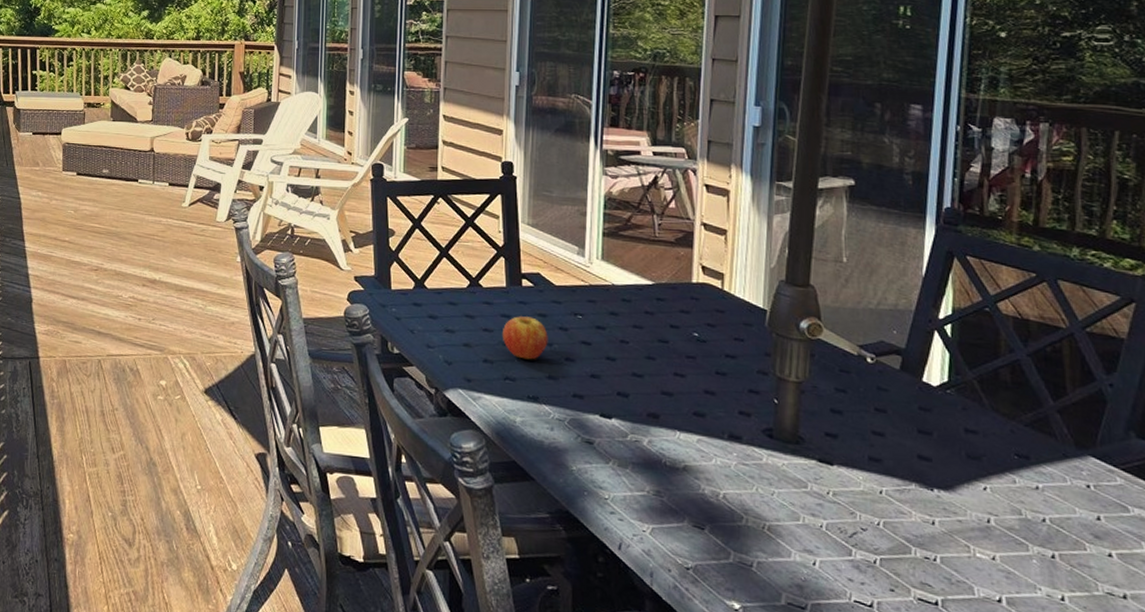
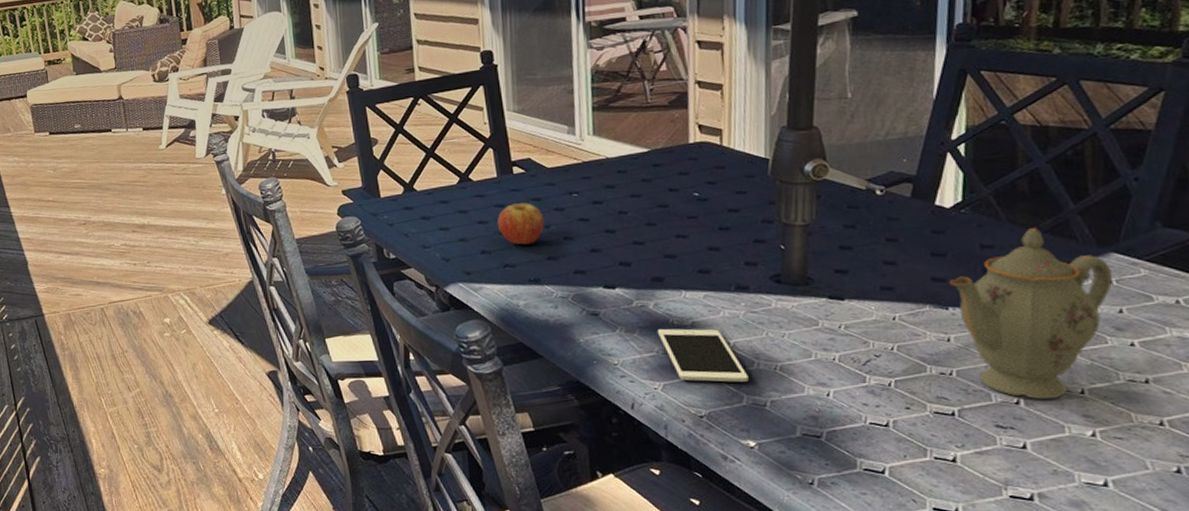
cell phone: none [649,467,737,537] -> present [657,328,749,382]
teapot: none [934,419,1091,602] -> present [949,228,1114,399]

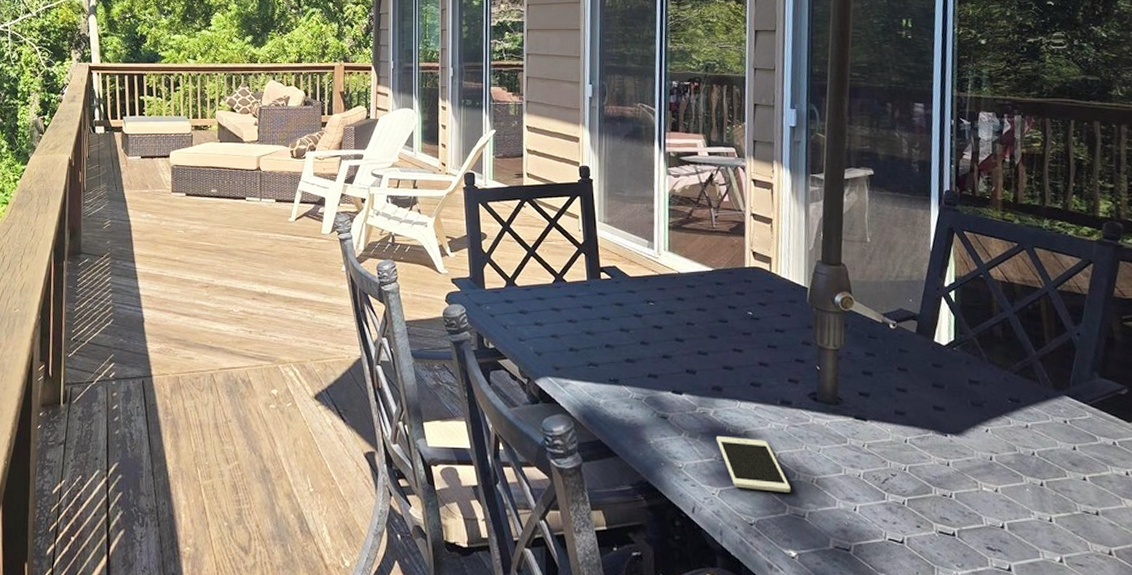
fruit: present [497,203,545,245] -> none [584,306,625,346]
teapot: present [949,228,1114,399] -> none [946,369,1067,525]

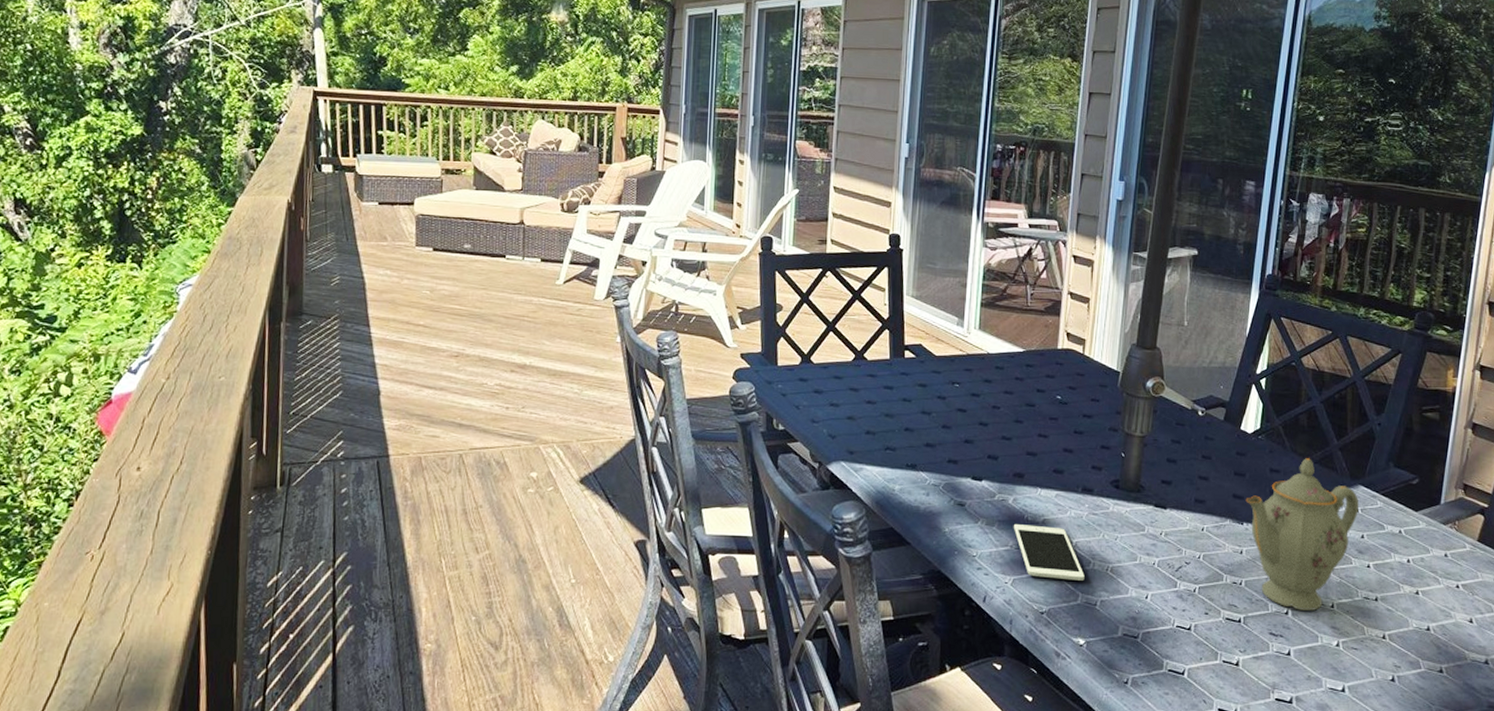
teapot: none [946,369,1067,525] -> present [1245,458,1359,611]

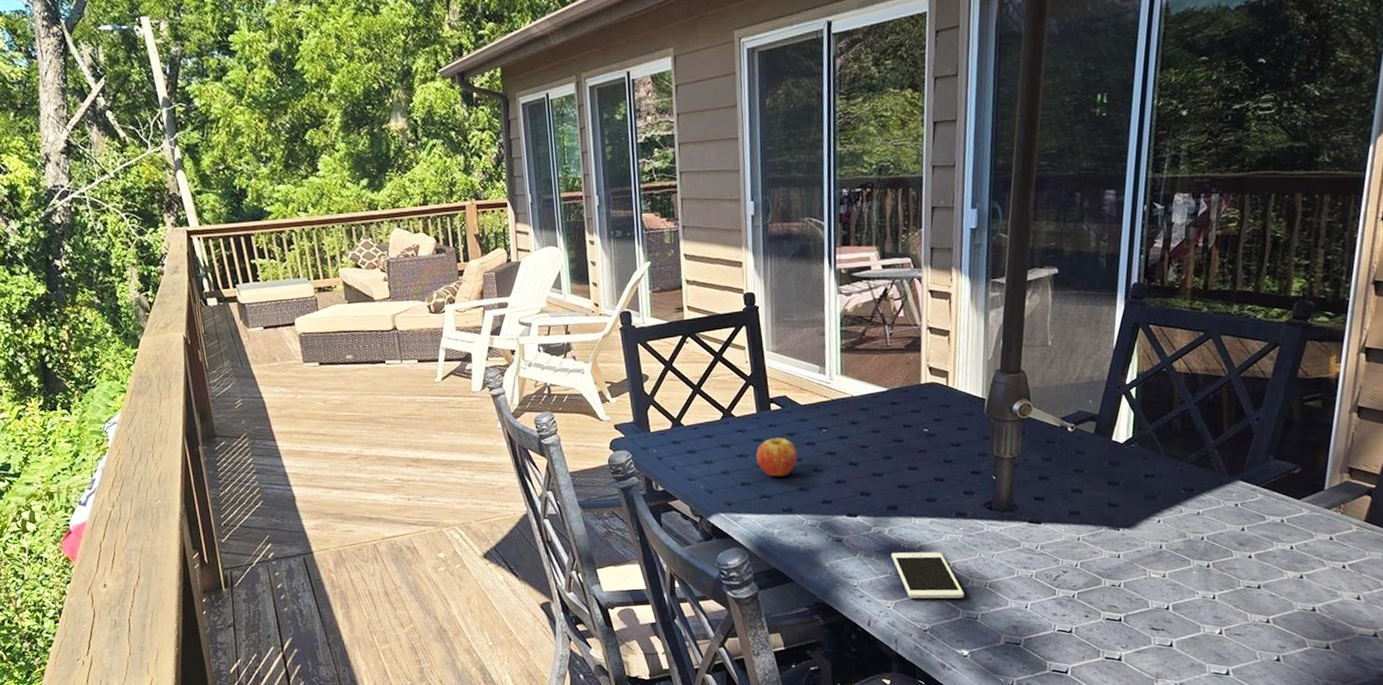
fruit: none [884,387,927,429] -> present [755,437,798,477]
teapot: present [1245,458,1359,611] -> none [1120,460,1239,605]

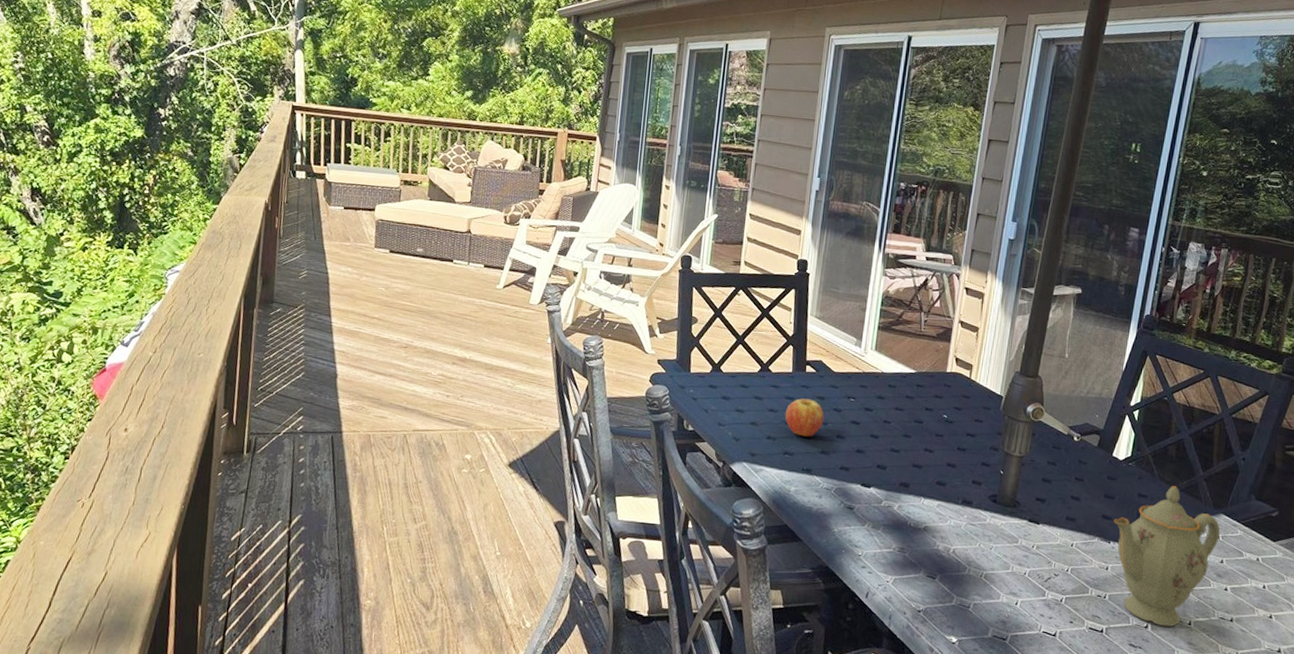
cell phone: present [891,551,964,599] -> none [896,528,960,584]
teapot: none [1120,460,1239,605] -> present [1113,486,1221,626]

